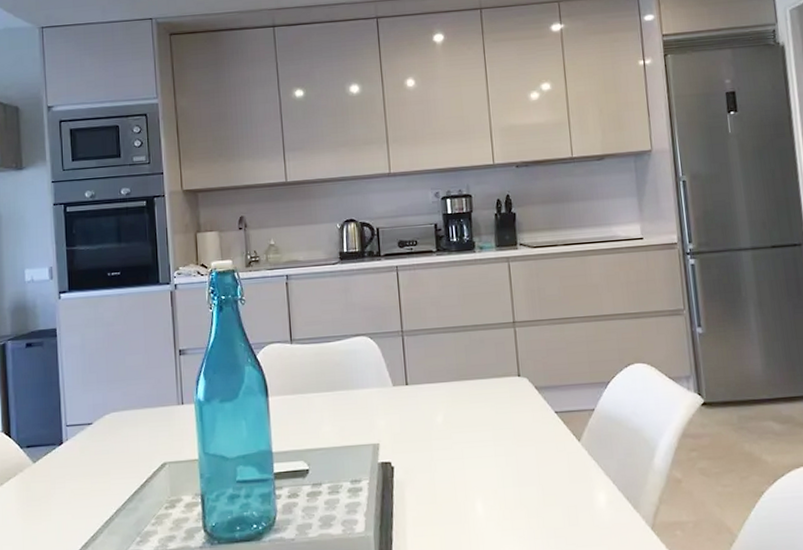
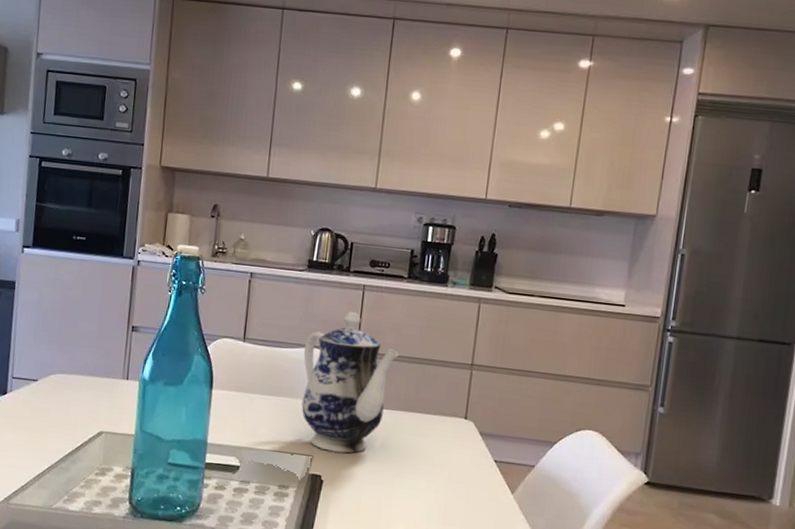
teapot: none [350,293,443,436] -> present [301,311,399,454]

